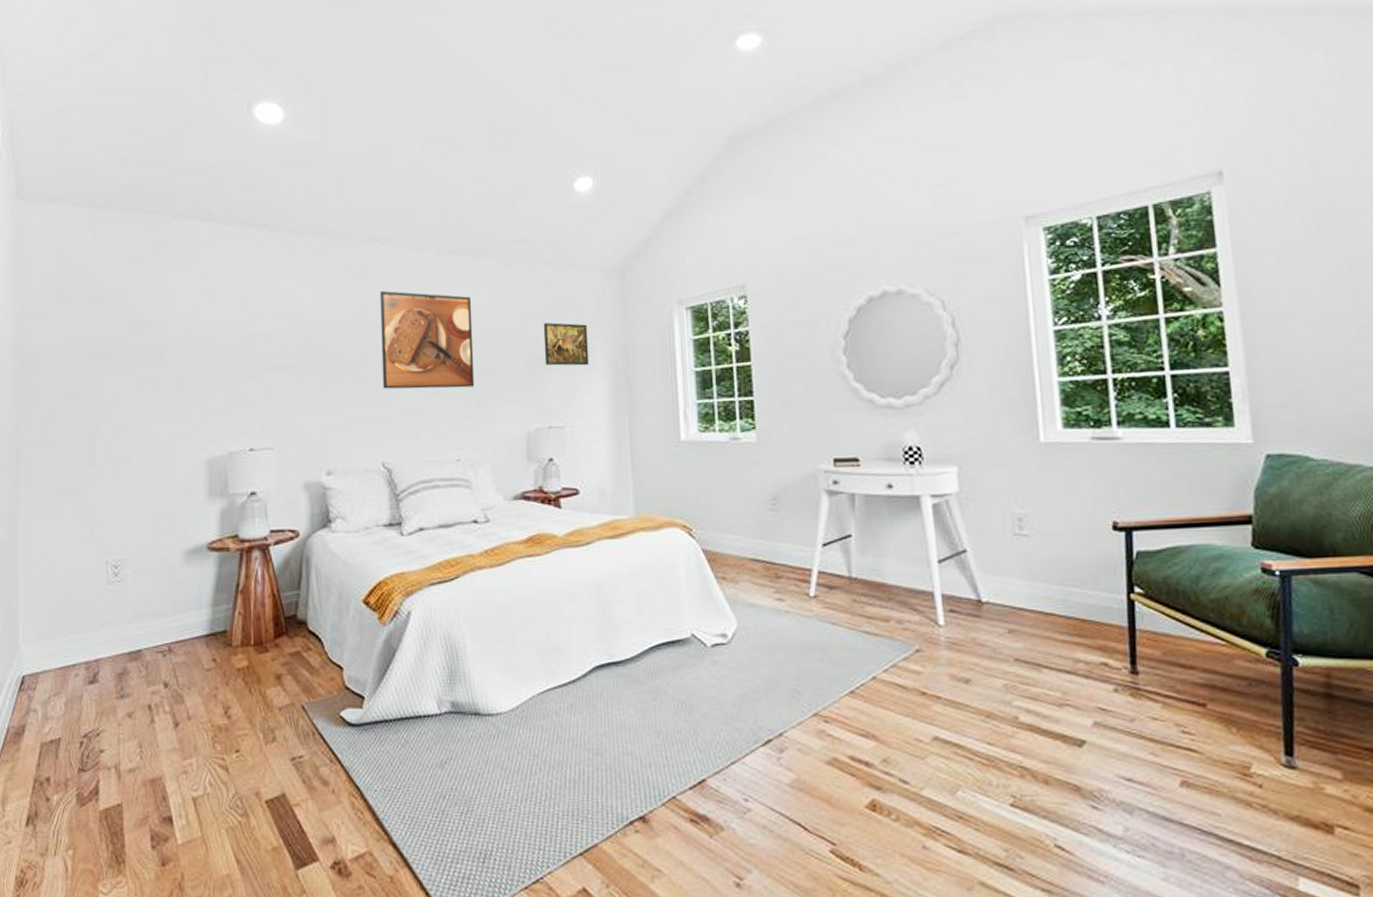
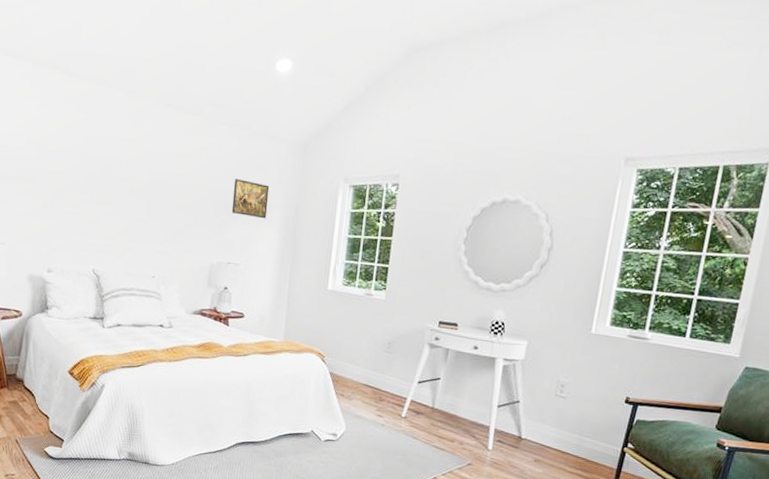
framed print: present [380,291,475,389] -> none [99,129,179,221]

